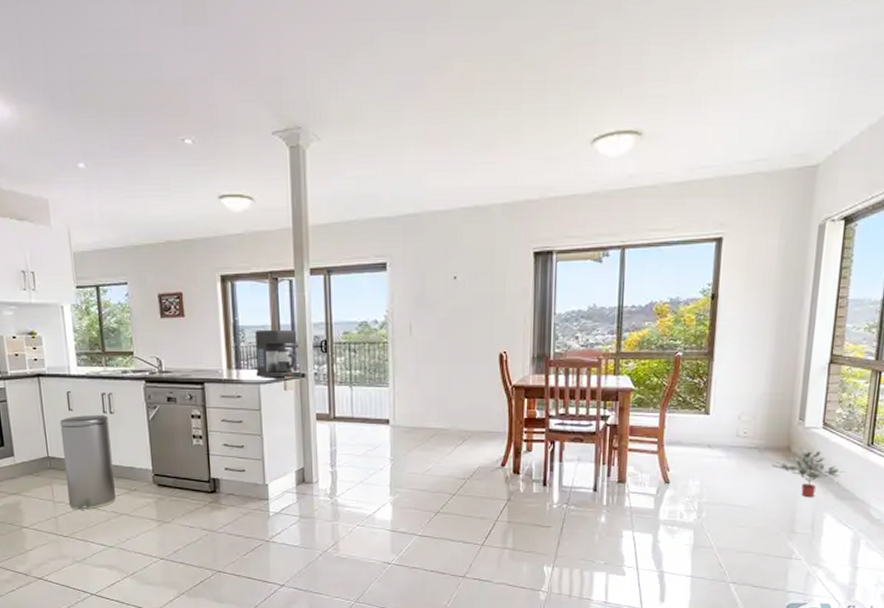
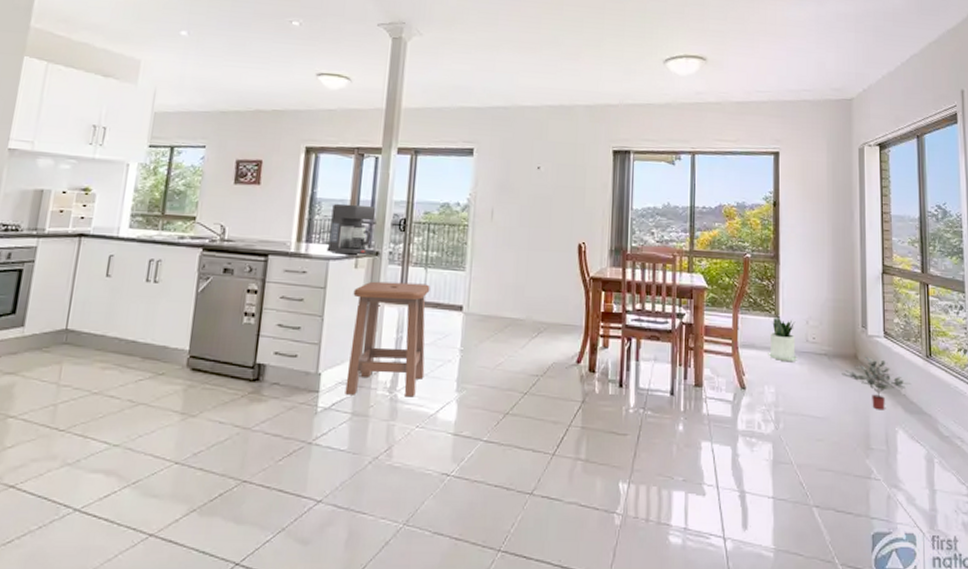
pedal bin: present [59,415,116,510] -> none [77,283,151,397]
stool: none [286,401,360,501] -> present [345,281,430,397]
planter: none [694,413,727,455] -> present [768,316,798,361]

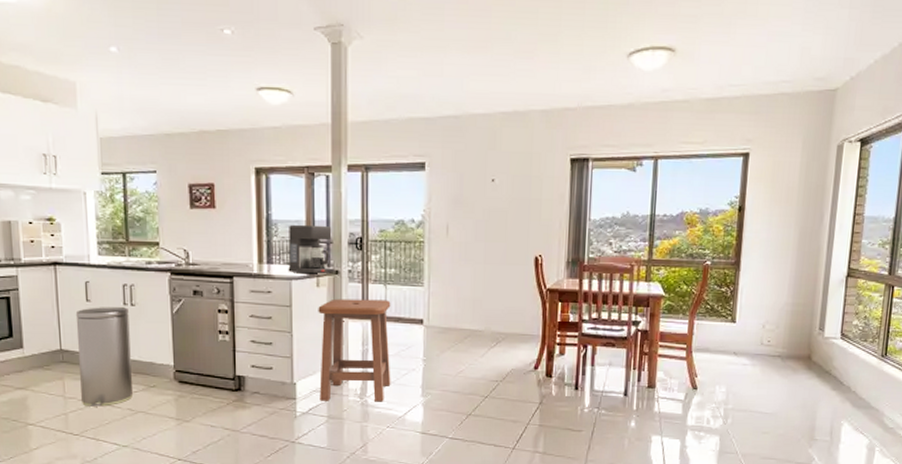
pedal bin: none [77,283,151,397] -> present [75,307,132,407]
planter: present [768,316,798,361] -> none [721,321,752,363]
potted plant: present [842,356,912,411] -> none [793,356,863,406]

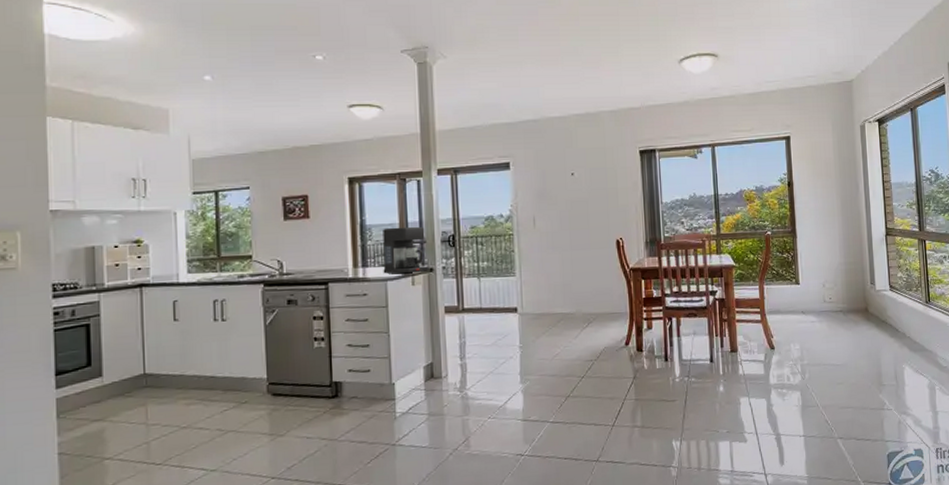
pedal bin: present [75,307,132,407] -> none [162,323,222,432]
stool: present [318,298,391,402] -> none [414,292,490,399]

